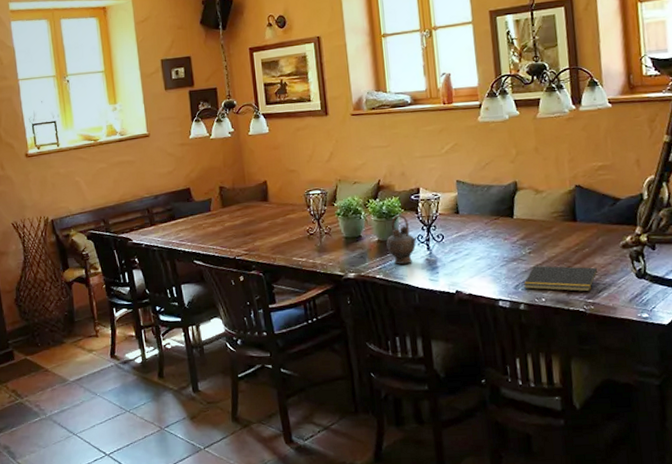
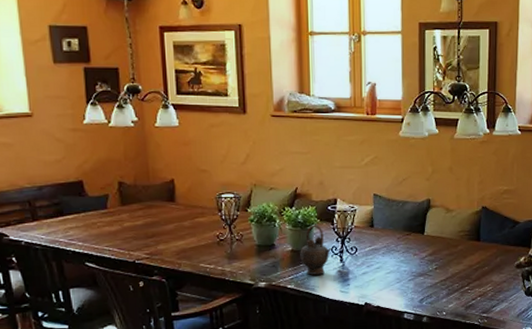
notepad: present [523,266,598,292] -> none [427,281,494,307]

